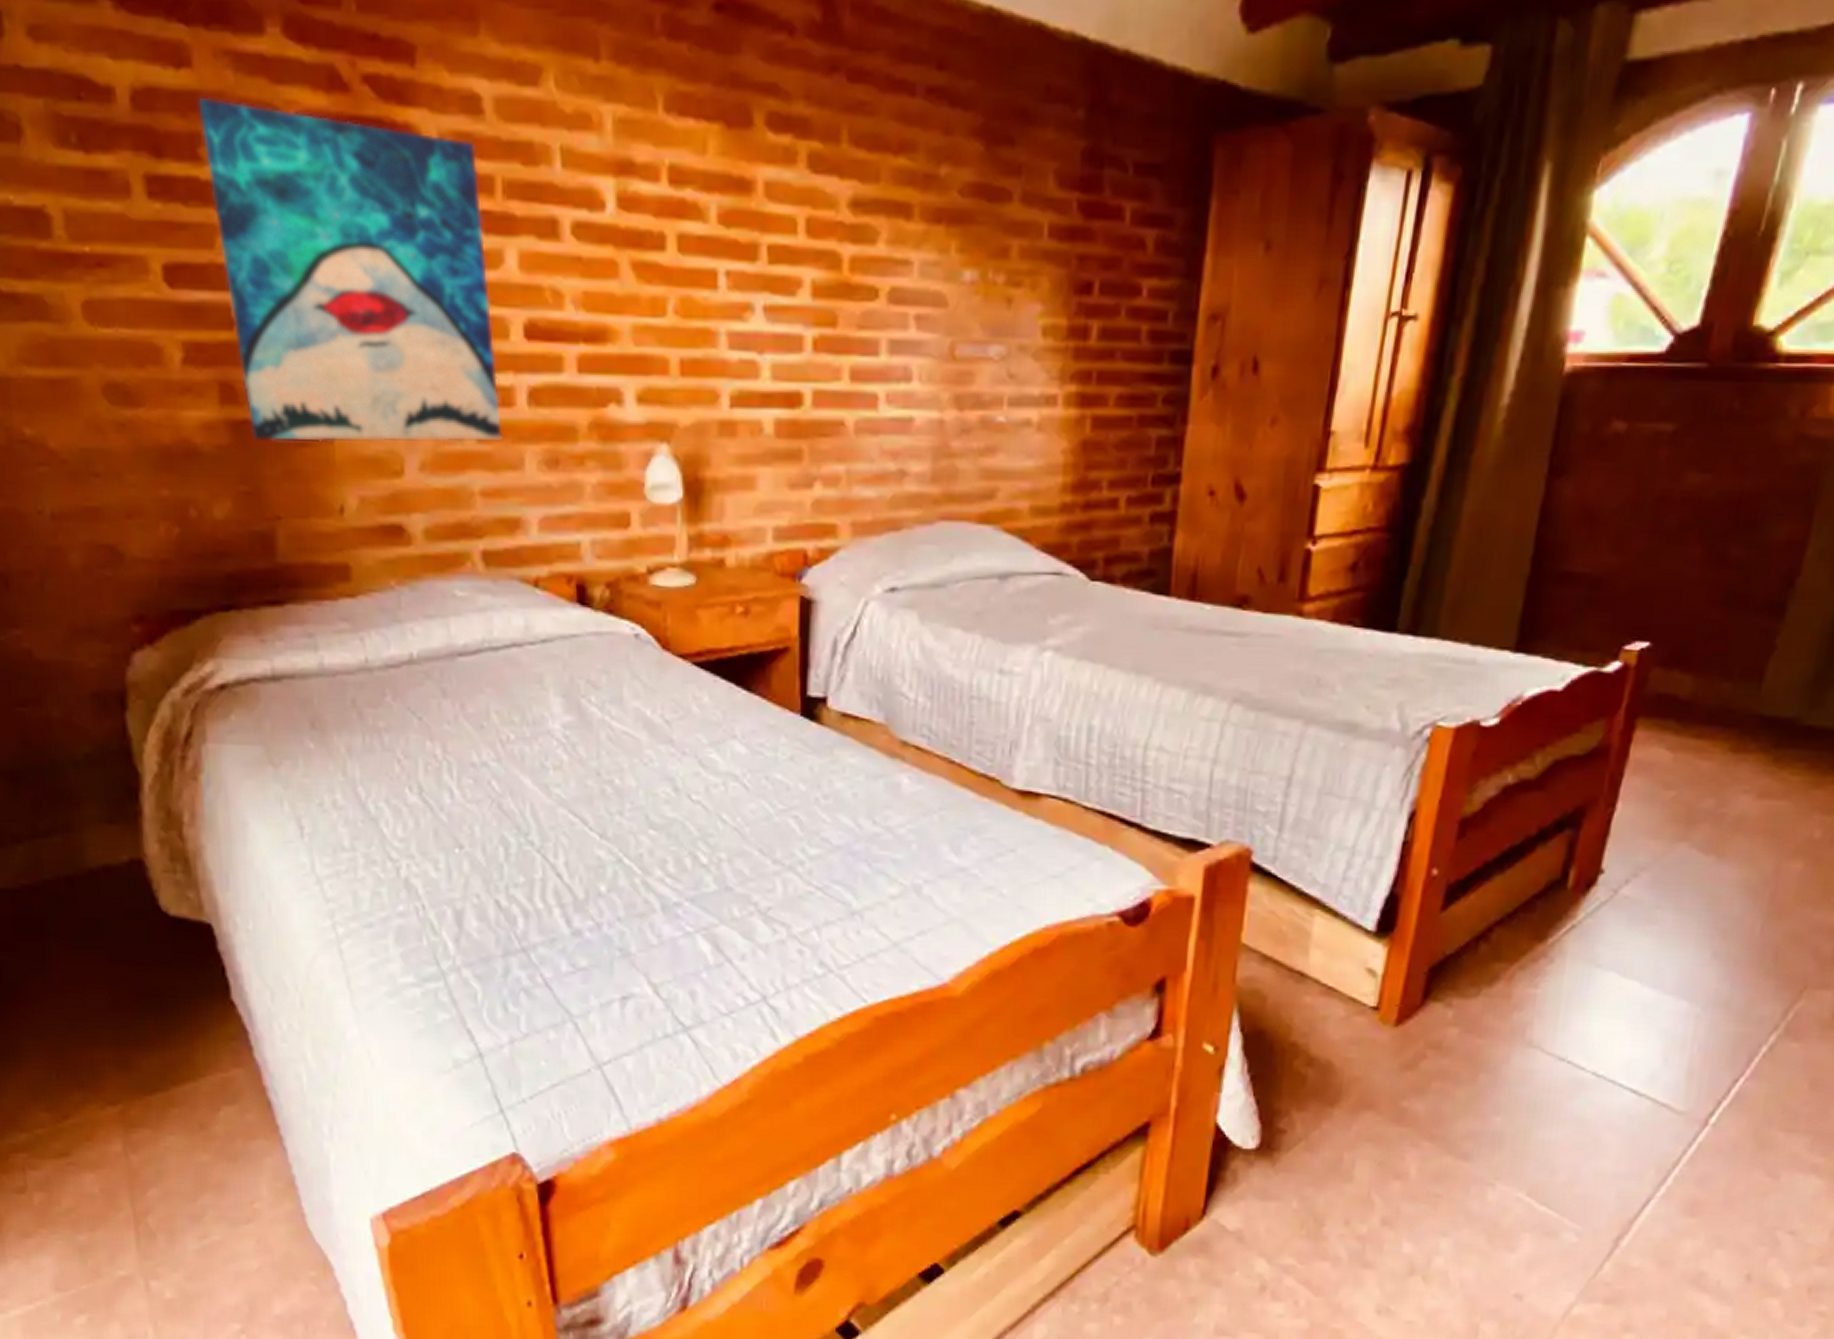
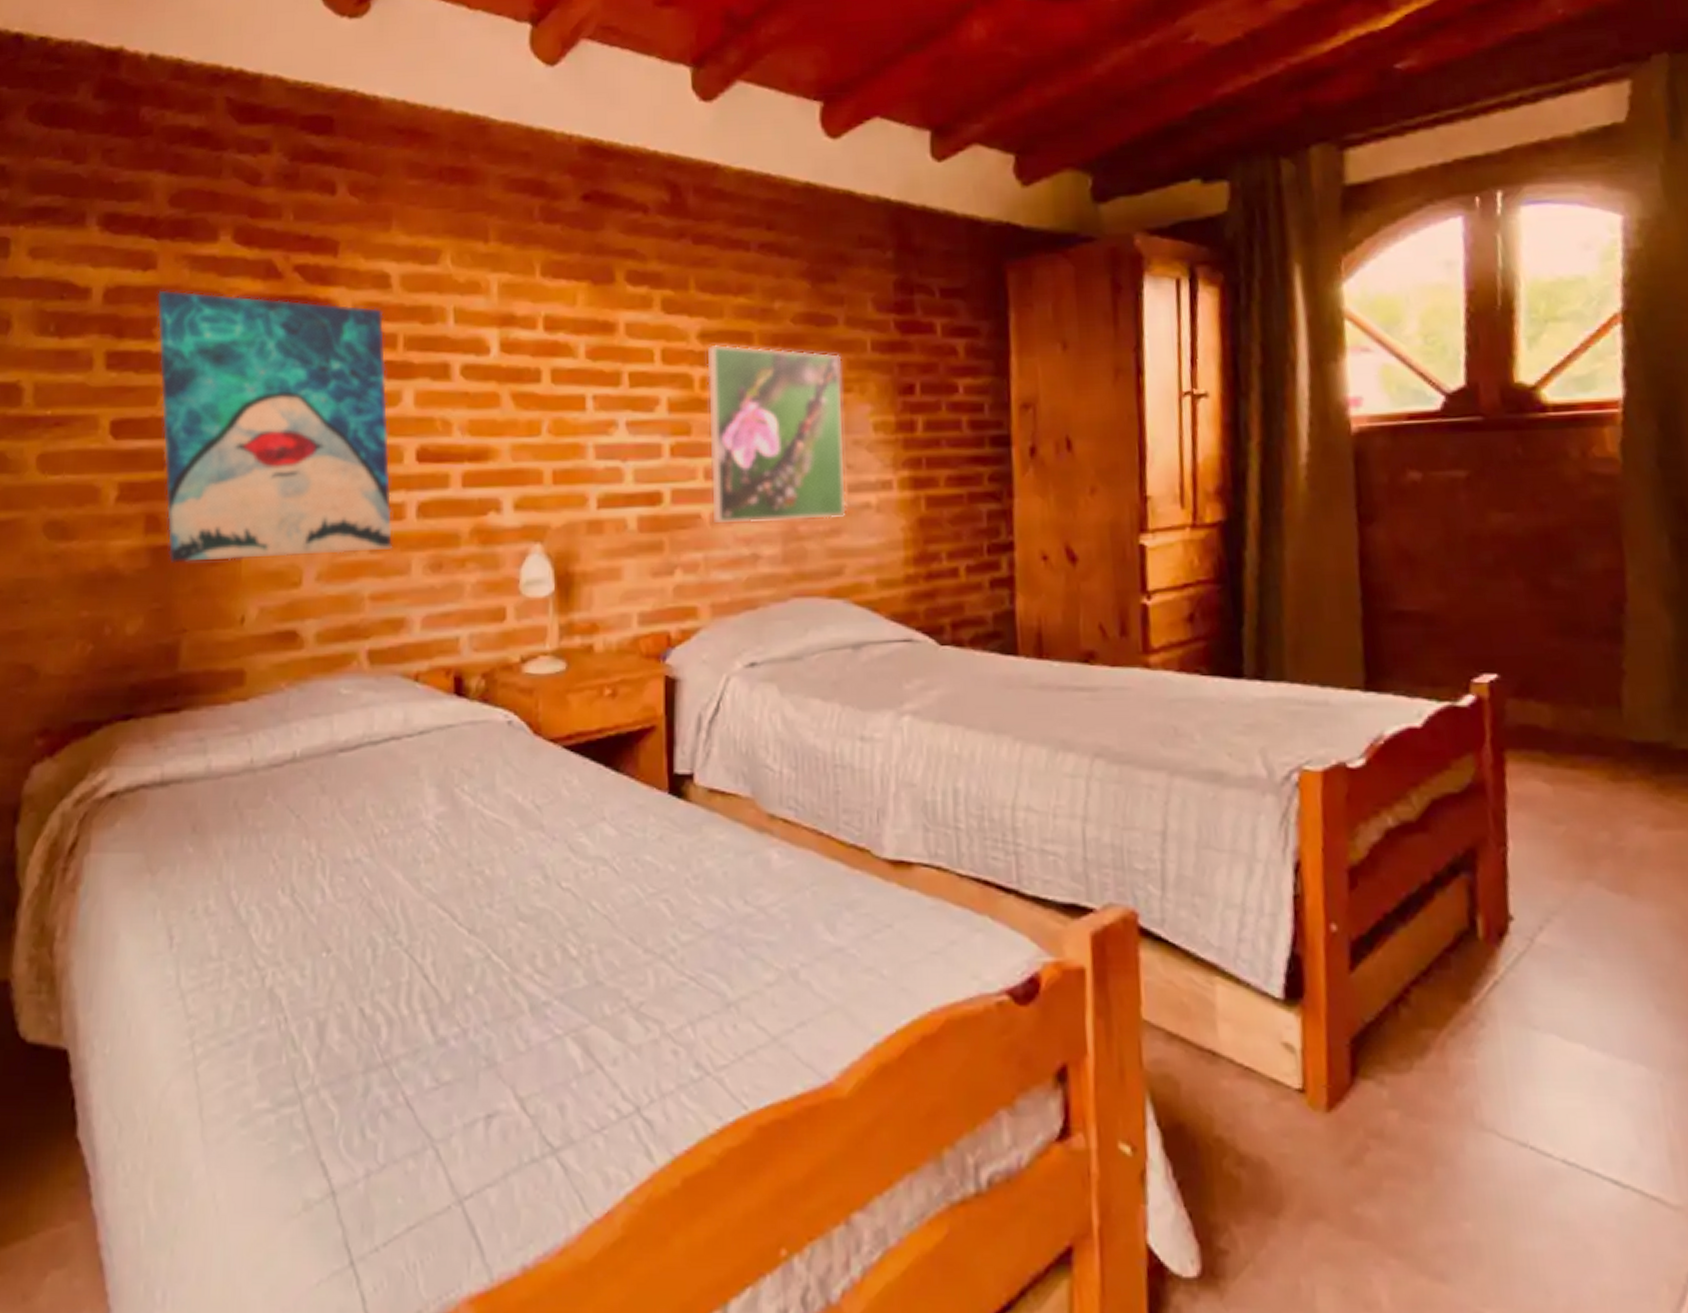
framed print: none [856,216,1013,435] -> present [707,344,846,523]

